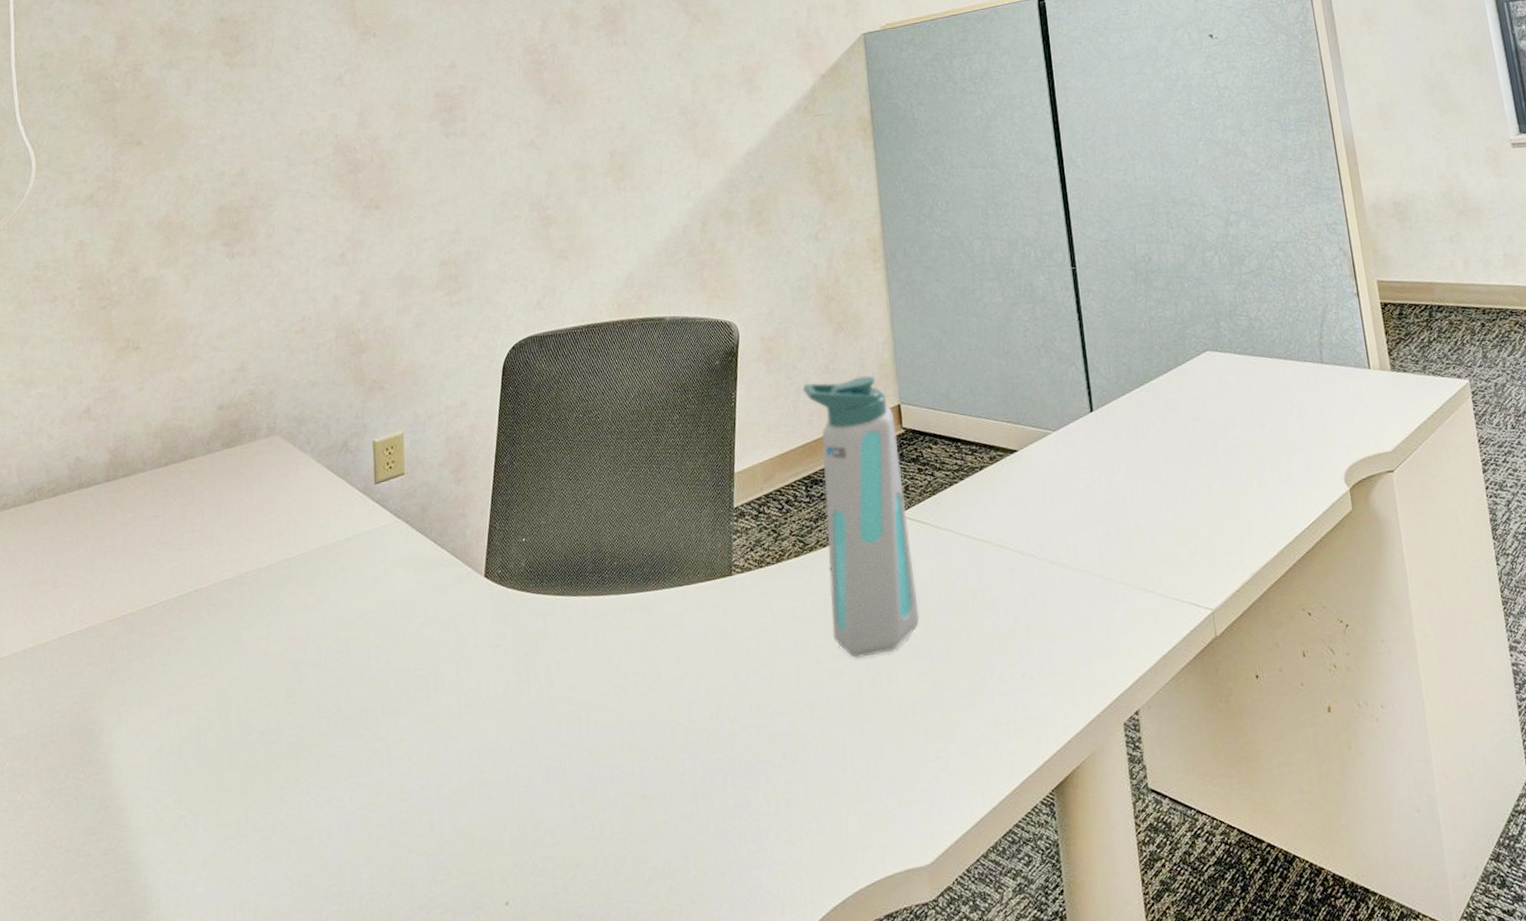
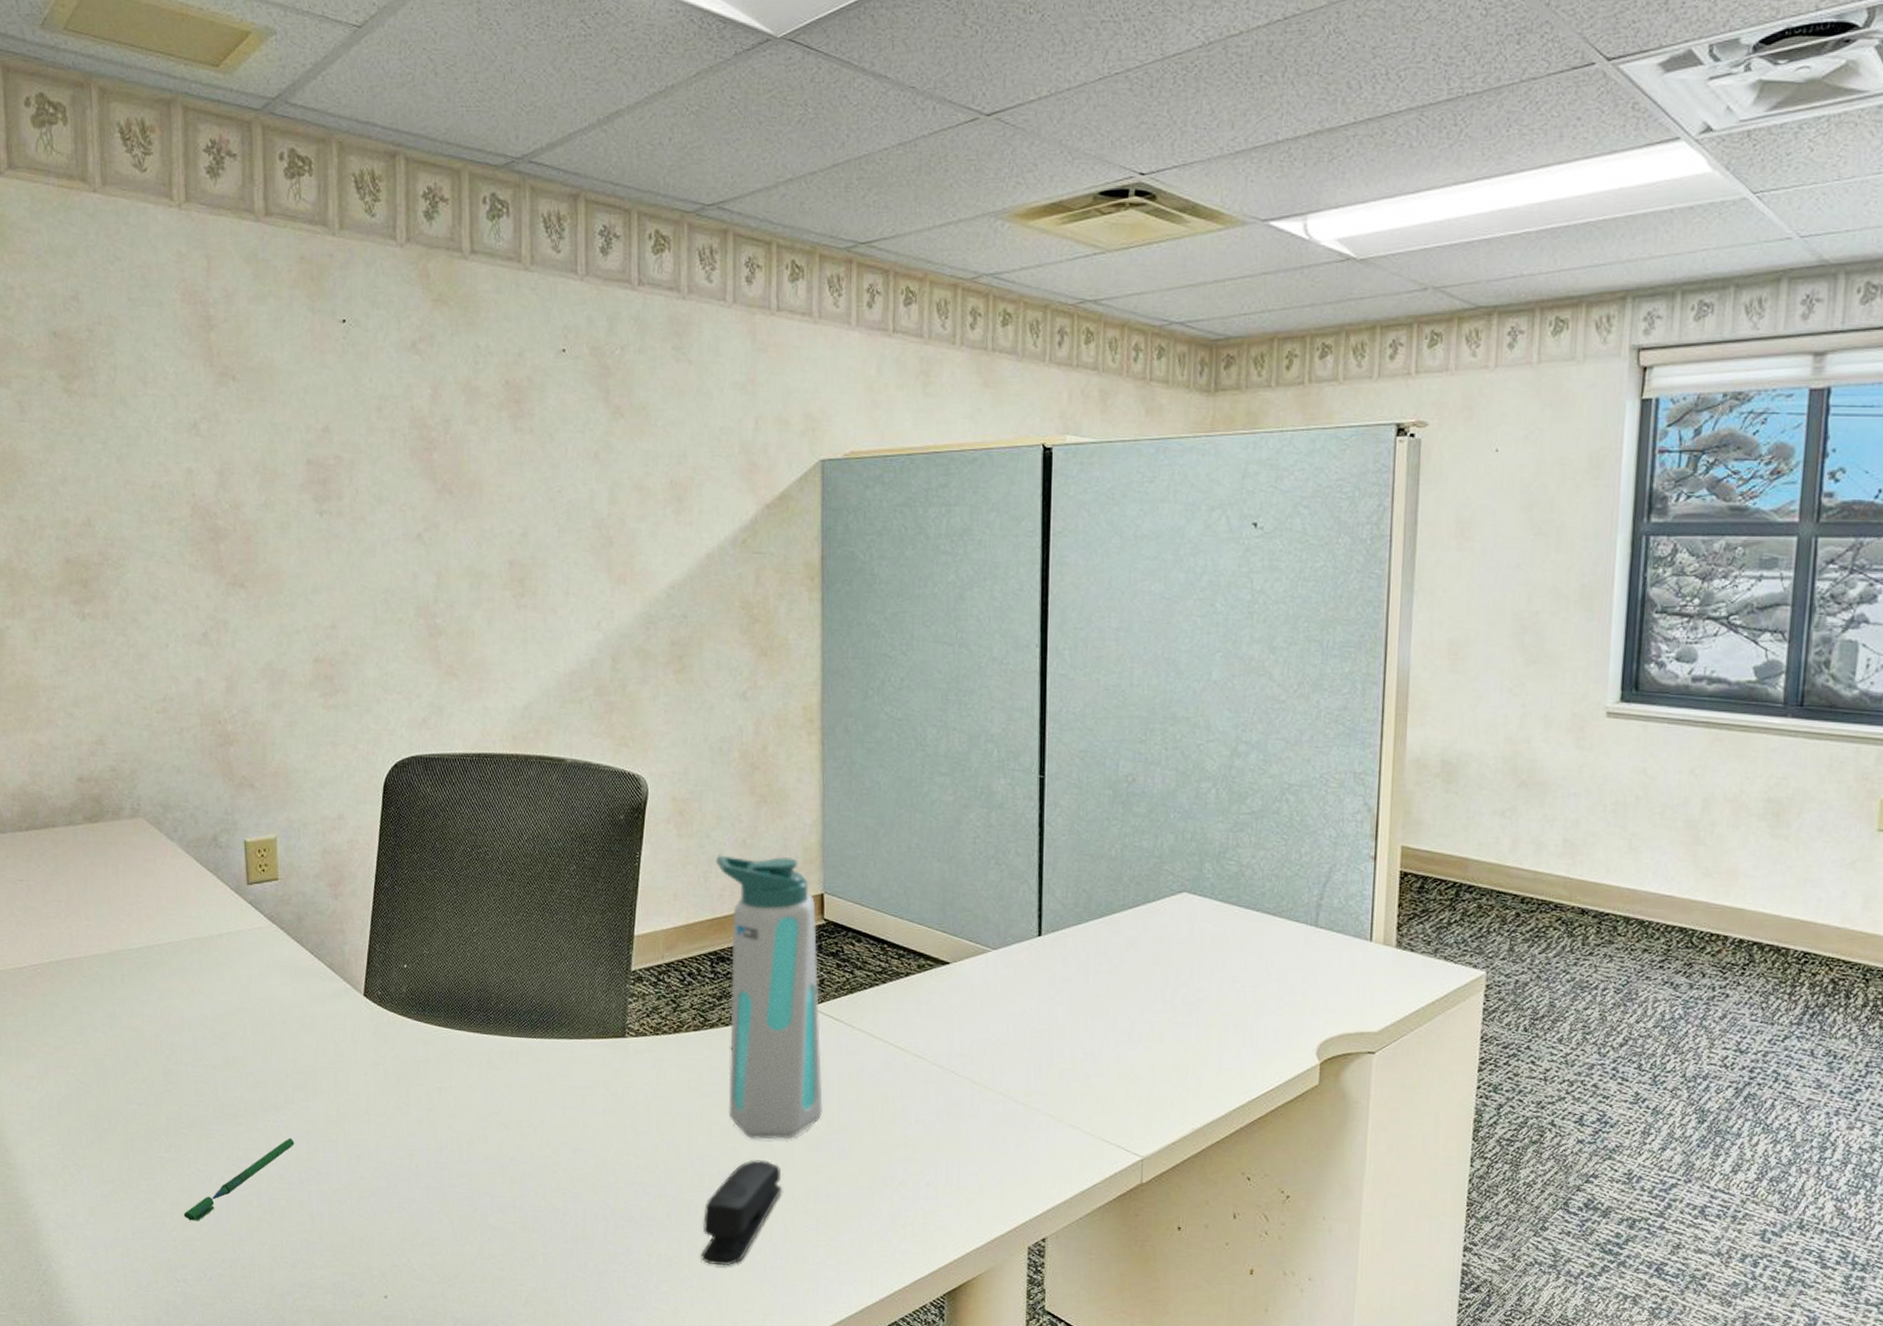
pen: none [301,741,416,855] -> present [183,1137,295,1221]
stapler: none [817,678,889,801] -> present [701,1159,782,1266]

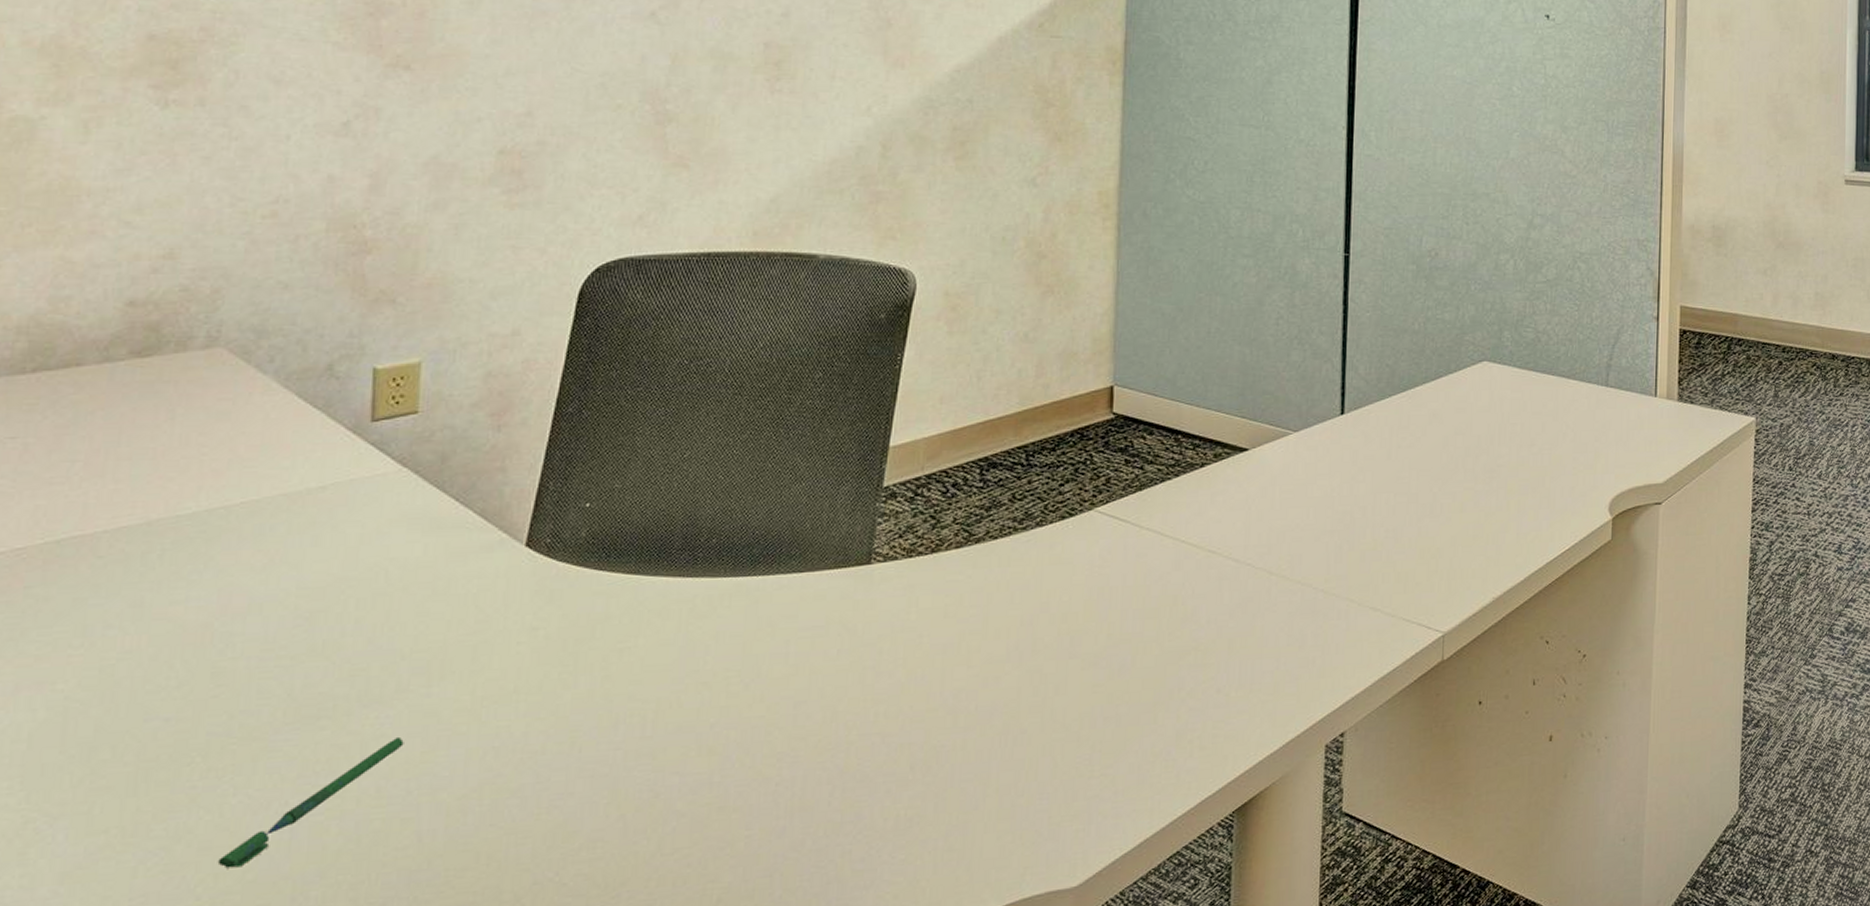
stapler: present [701,1159,782,1266] -> none [949,687,1052,818]
water bottle: present [715,855,824,1140] -> none [991,350,1105,666]

